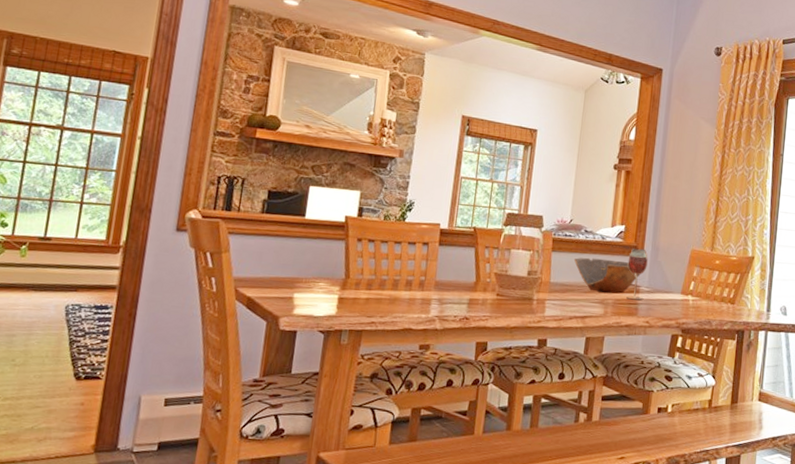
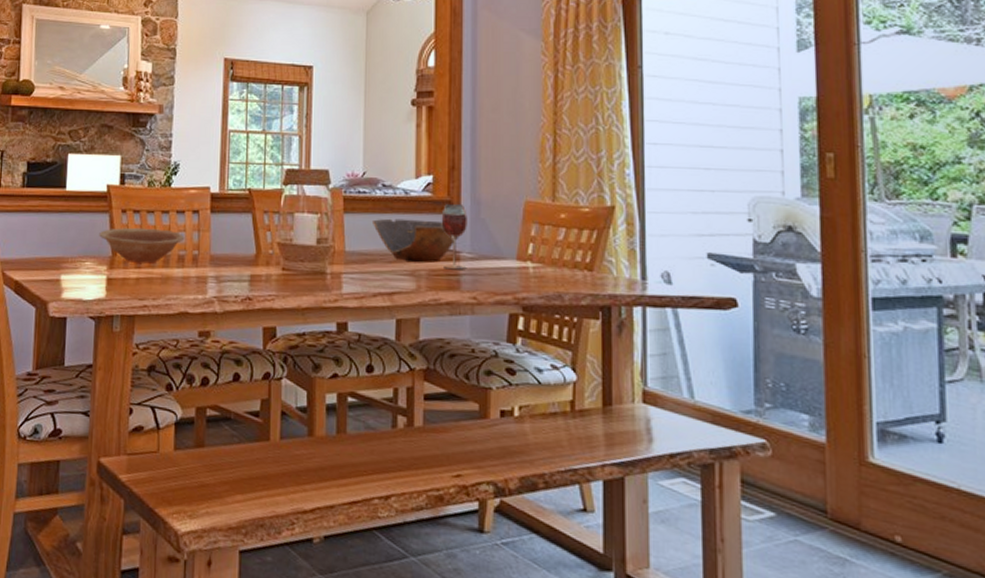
bowl: none [334,254,414,286] -> present [99,227,185,264]

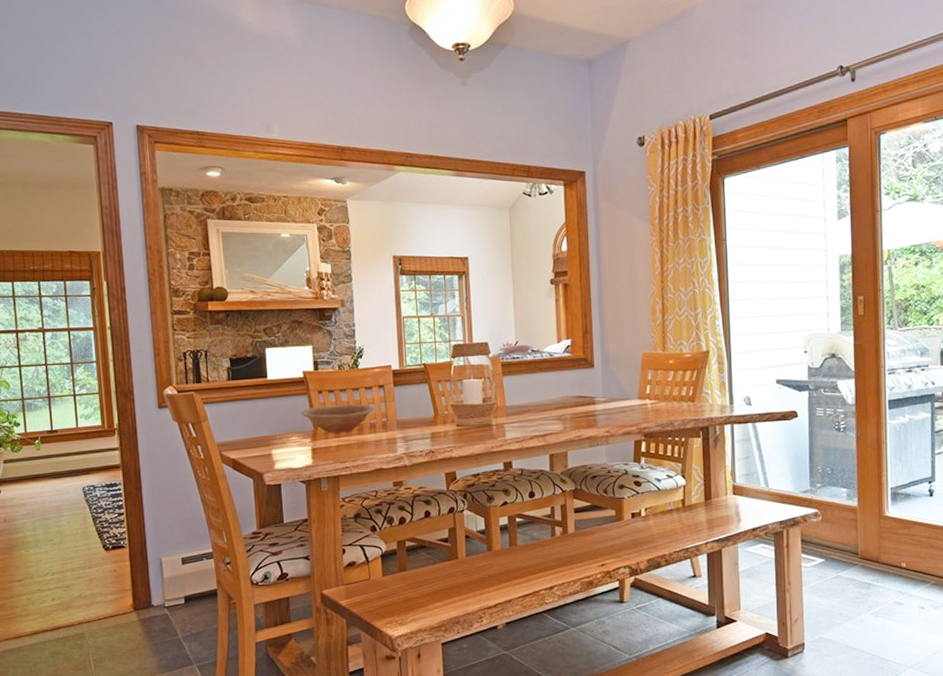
bowl: present [373,218,455,263] -> none [526,375,591,409]
wineglass: present [441,204,467,272] -> none [579,360,600,413]

